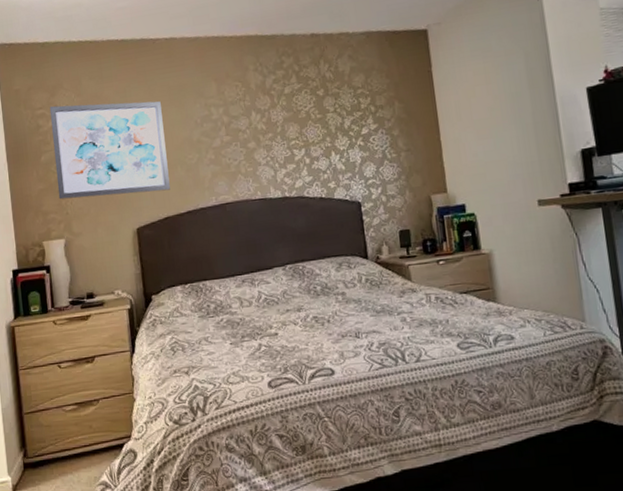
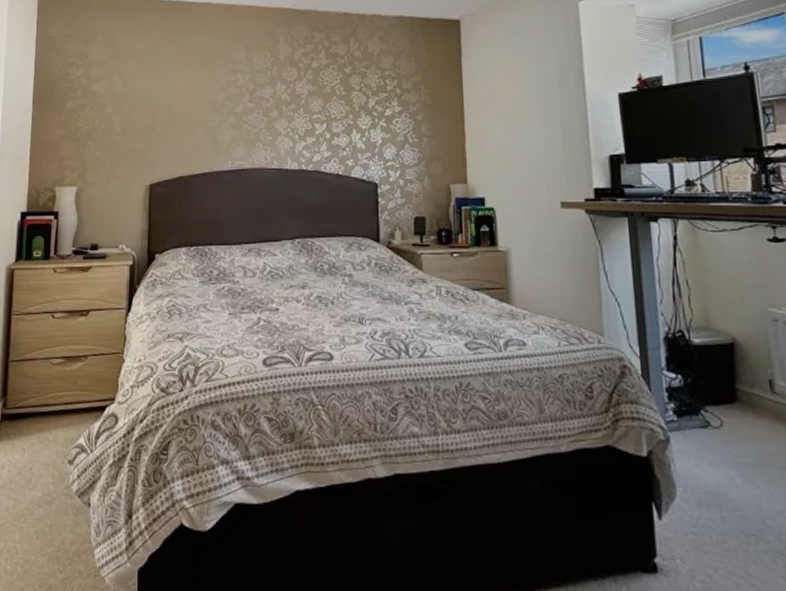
wall art: present [49,101,170,200] -> none [77,55,189,150]

